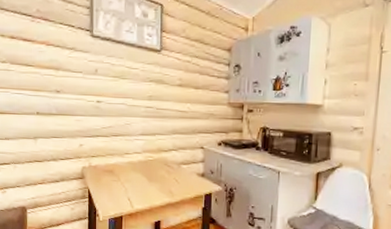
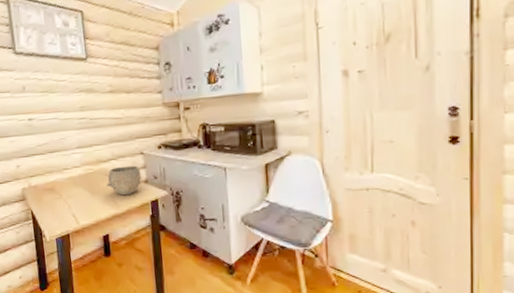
bowl: none [165,157,199,186] -> present [107,165,142,196]

